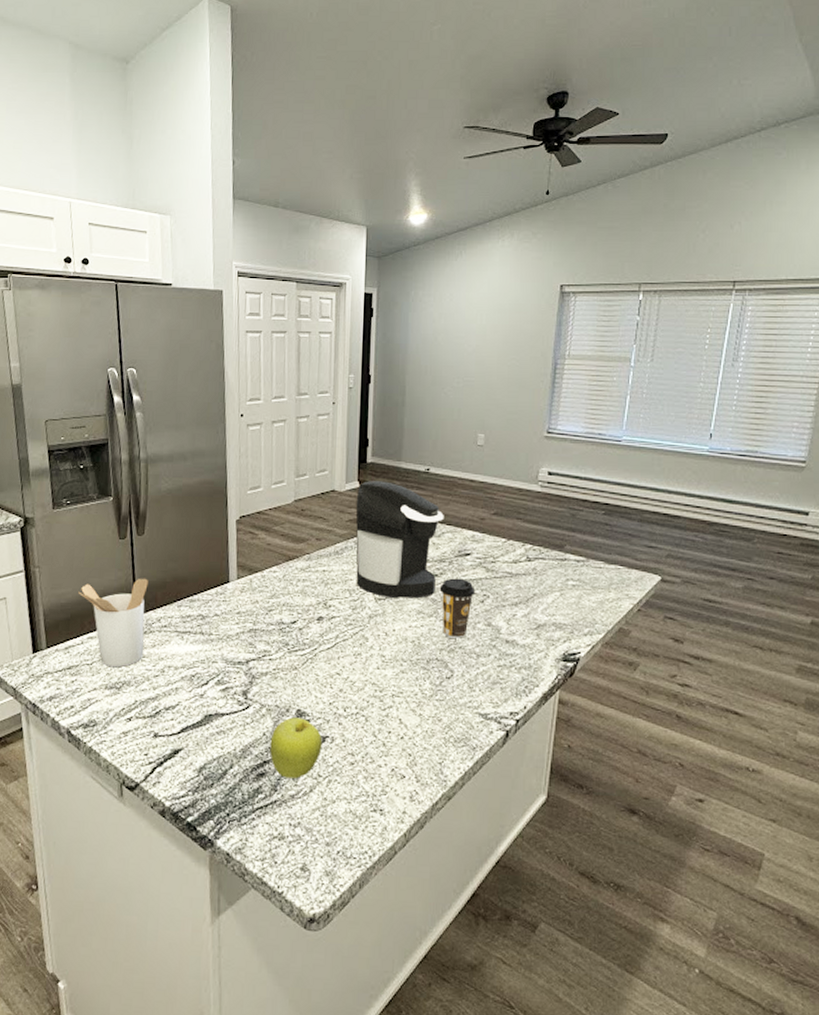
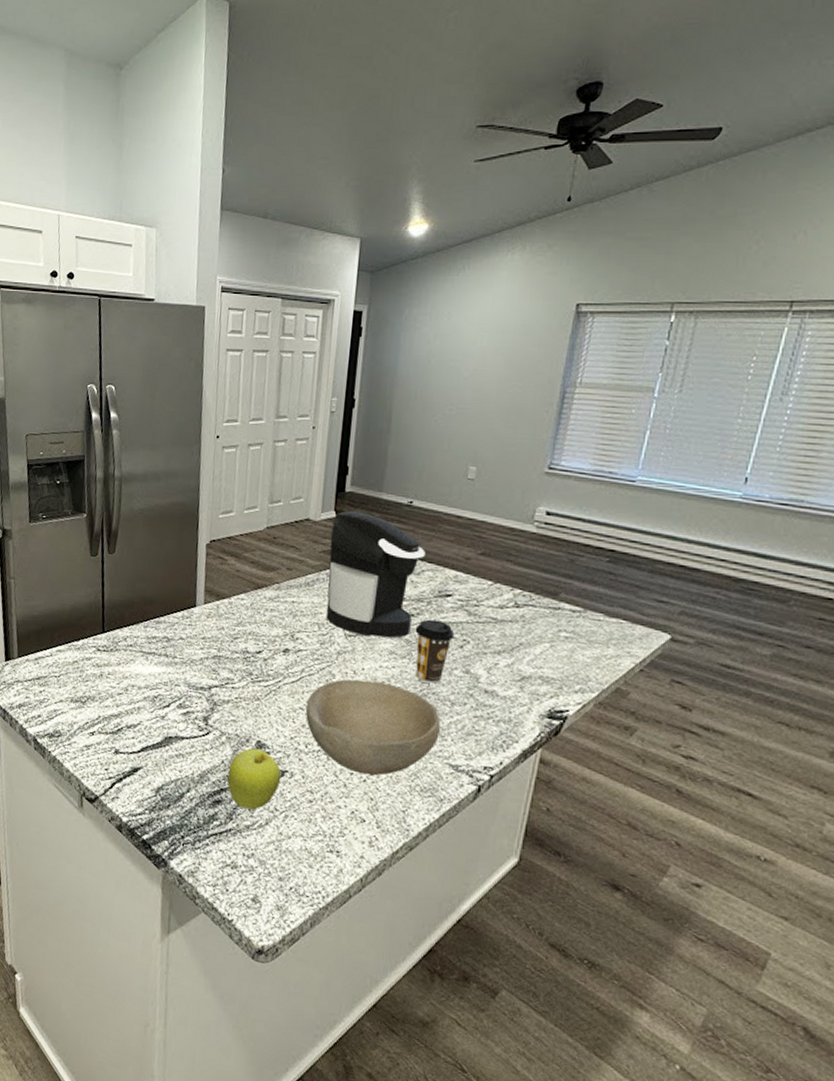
utensil holder: present [78,578,148,668] -> none [50,596,117,682]
bowl: none [343,641,468,732] -> present [306,679,441,776]

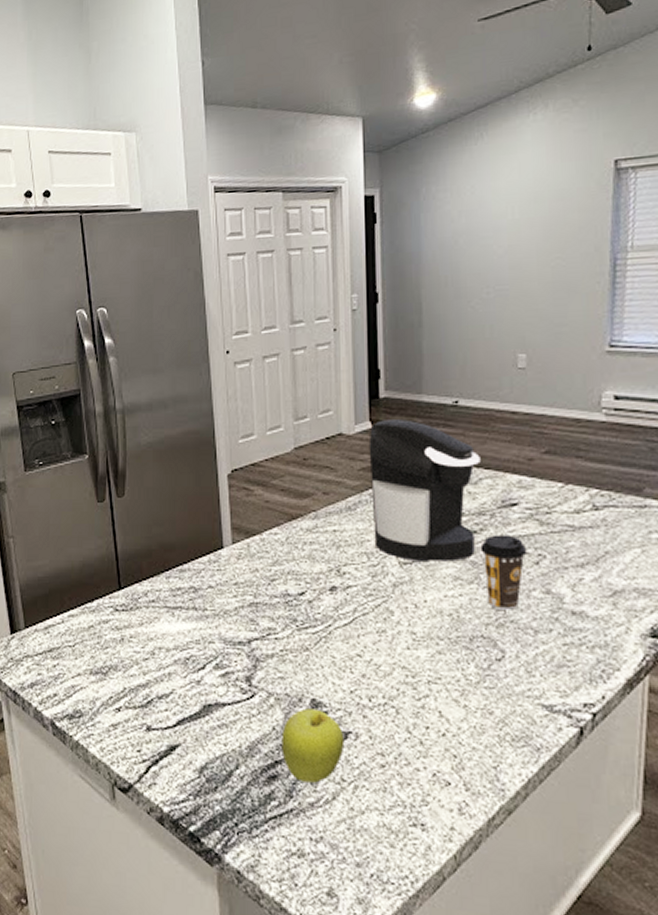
bowl: present [306,679,441,776] -> none [365,614,525,728]

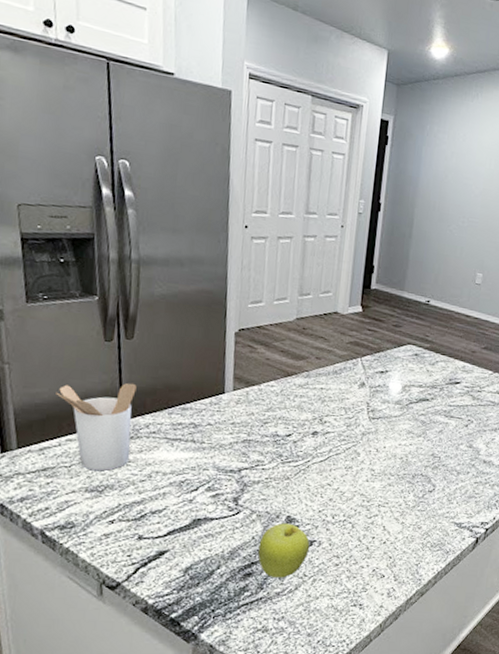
utensil holder: none [56,546,132,650] -> present [56,383,137,471]
coffee maker: present [368,419,481,562] -> none [352,306,439,420]
coffee cup: present [480,535,528,610] -> none [429,403,462,457]

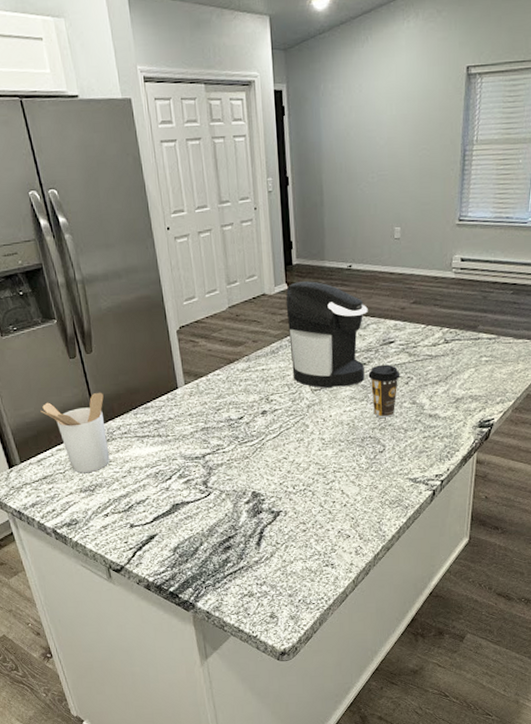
fruit: present [258,523,310,578] -> none [232,498,278,548]
coffee maker: none [352,306,439,420] -> present [285,281,368,388]
coffee cup: none [429,403,462,457] -> present [368,364,401,418]

